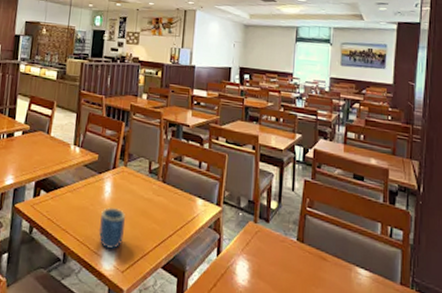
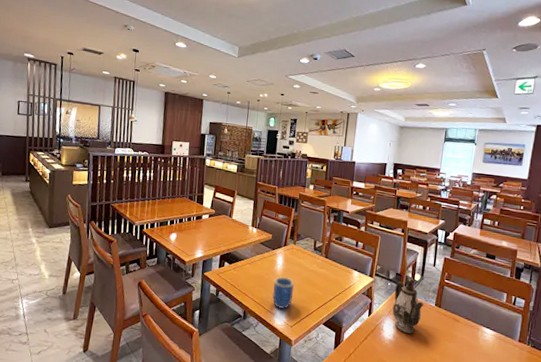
teapot: none [245,205,284,277] -> present [392,277,424,334]

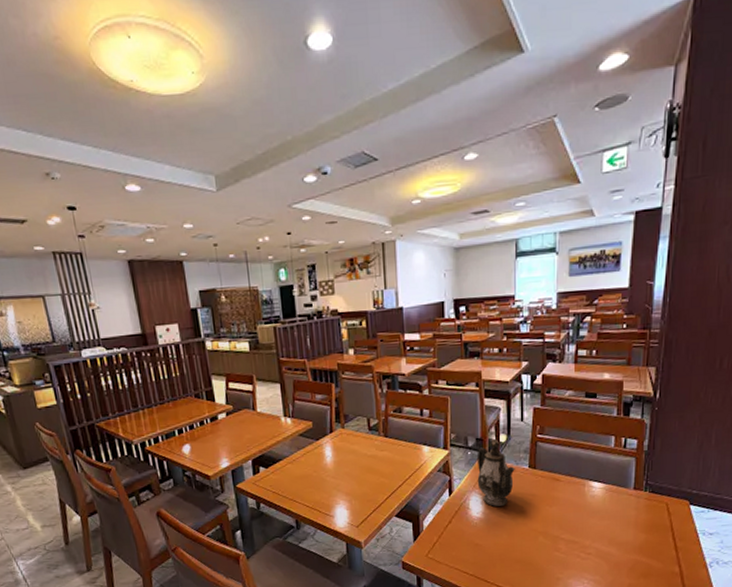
mug: present [272,277,294,310] -> none [326,470,353,509]

